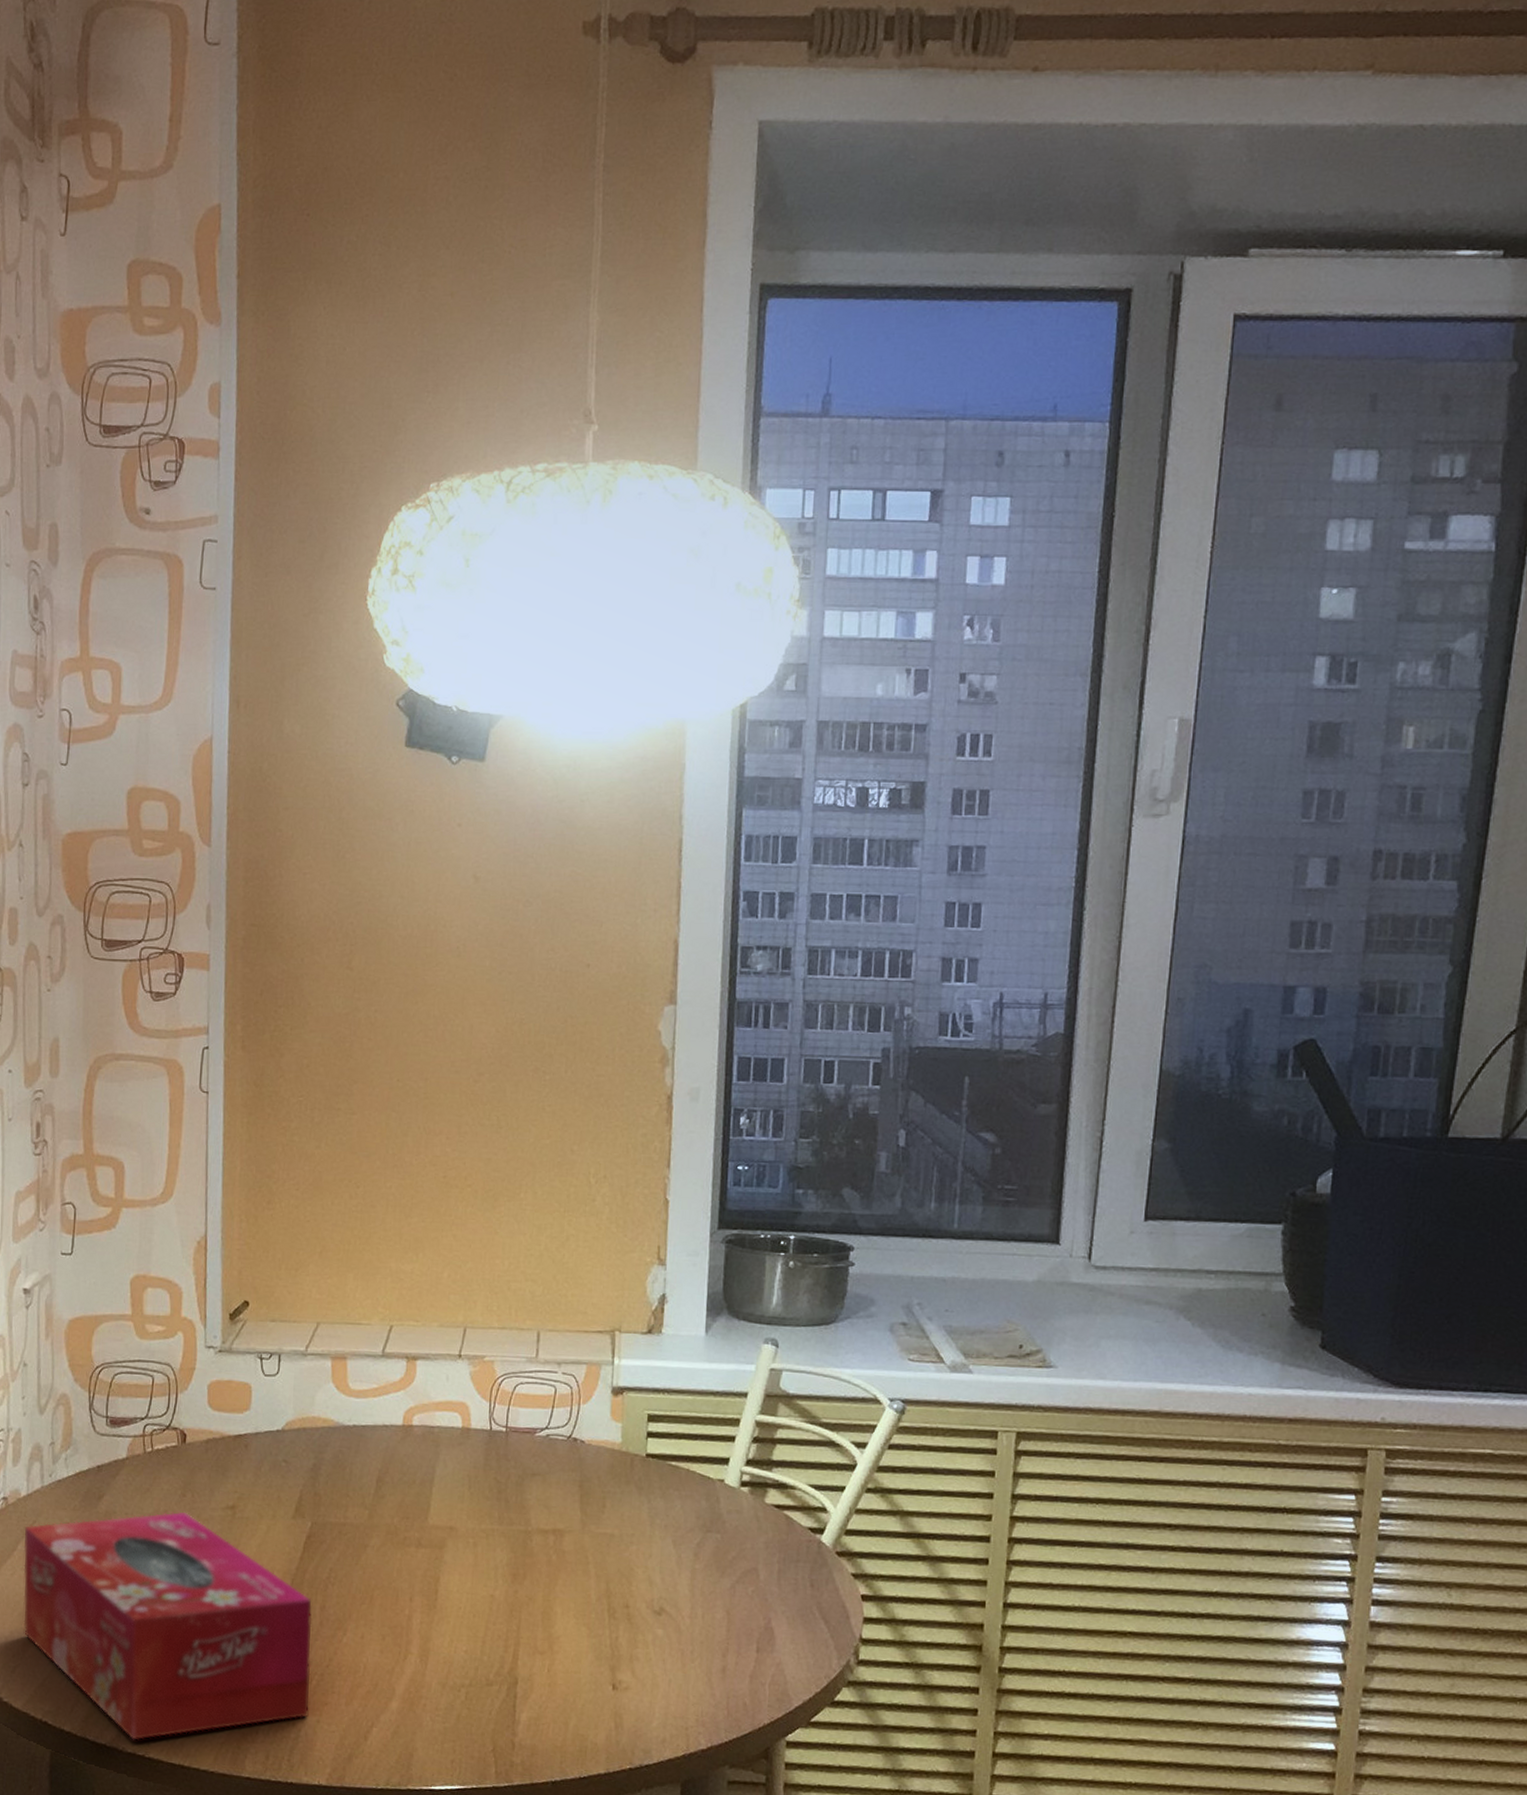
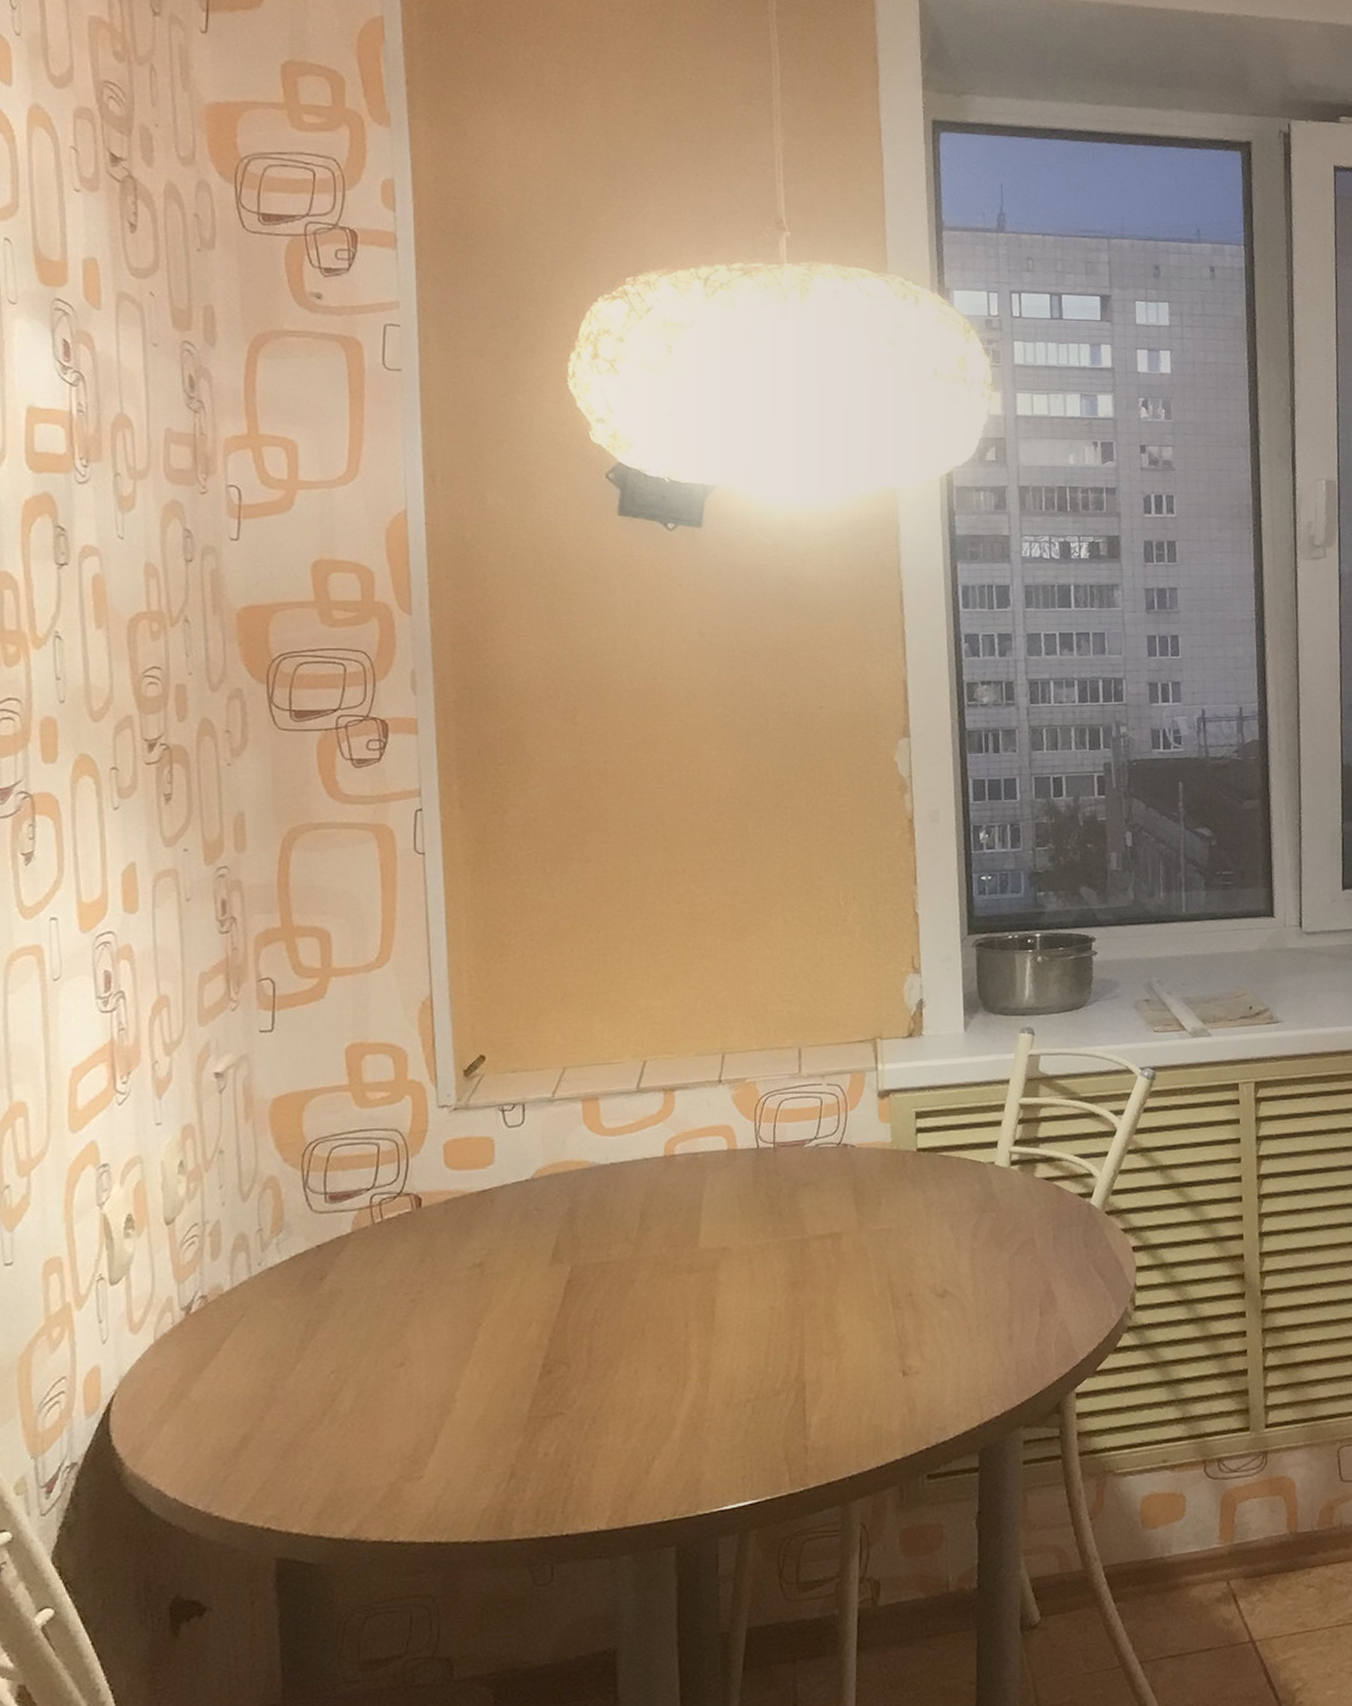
tissue box: present [23,1511,312,1741] -> none [230,1277,582,1527]

